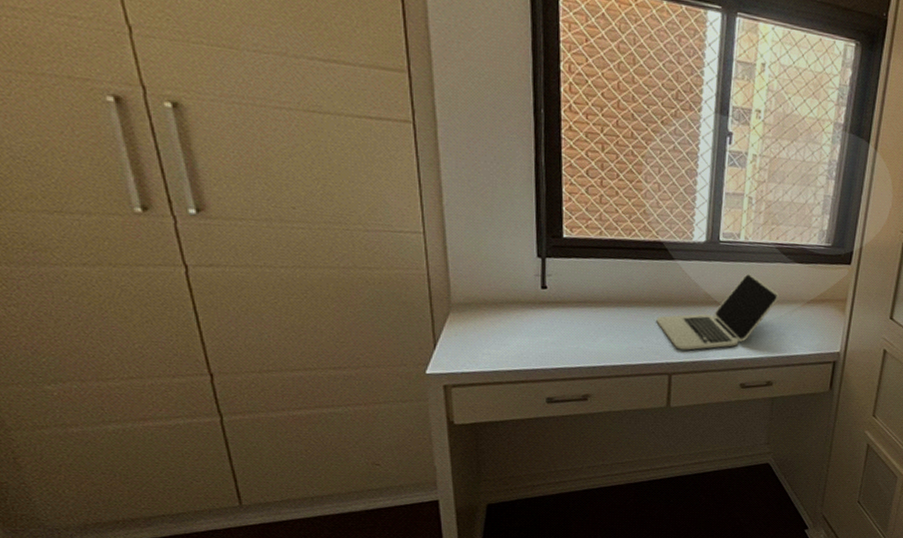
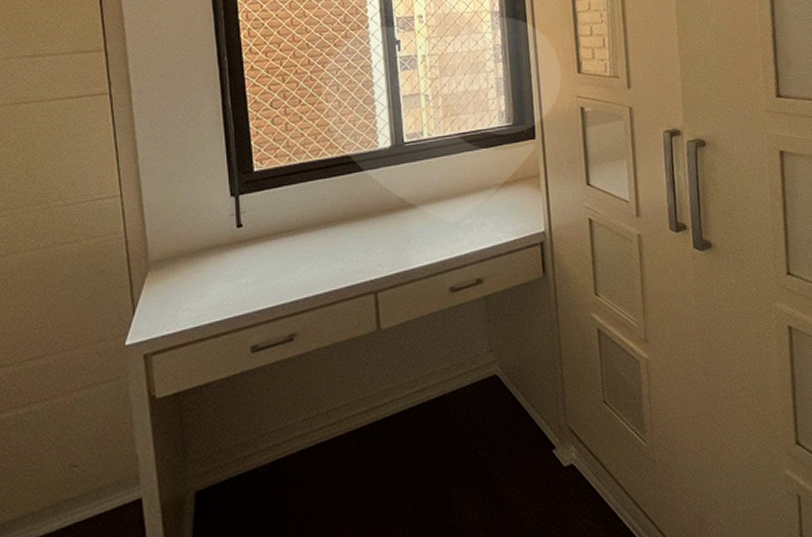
laptop: present [656,273,779,351] -> none [354,168,472,263]

